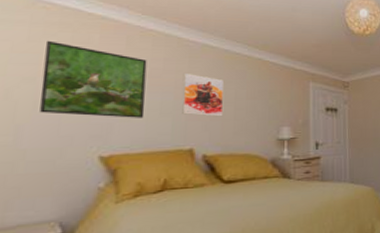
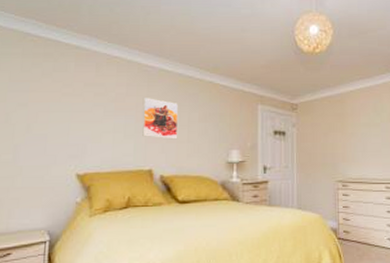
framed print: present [39,40,147,118] -> none [31,70,113,140]

